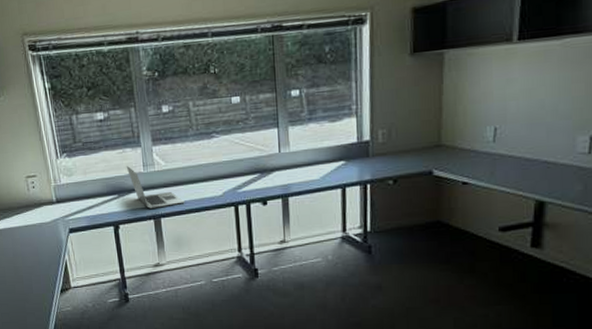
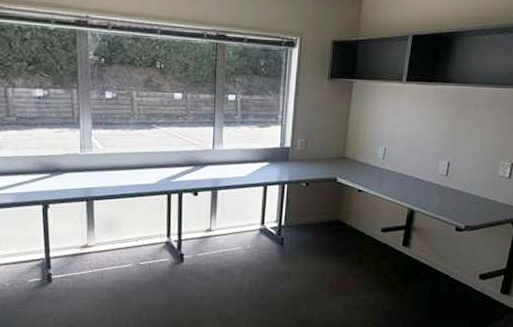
laptop: present [126,165,185,209] -> none [62,145,120,190]

